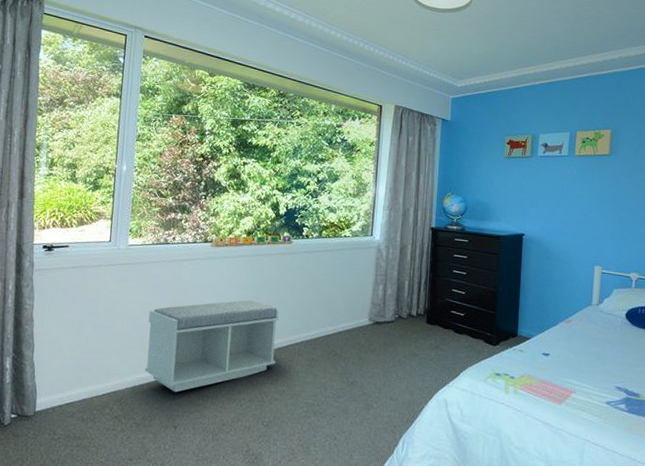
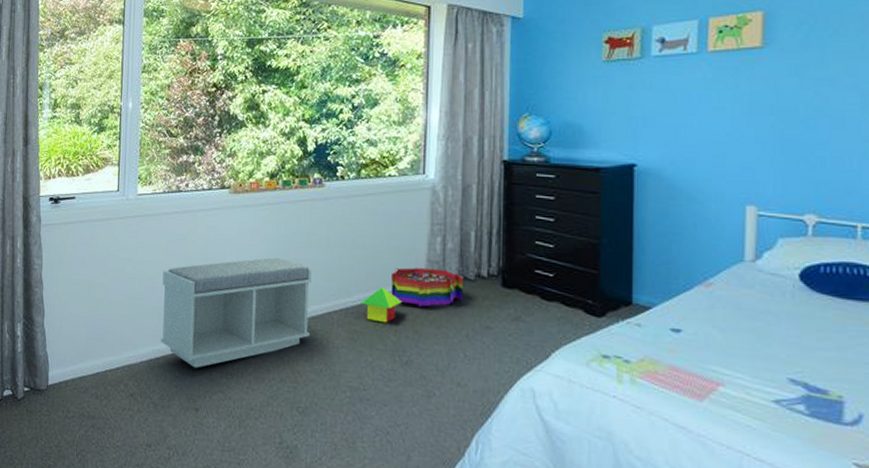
toy house: none [318,323,351,352] -> present [361,286,403,323]
storage bin: none [342,308,398,339] -> present [391,267,463,307]

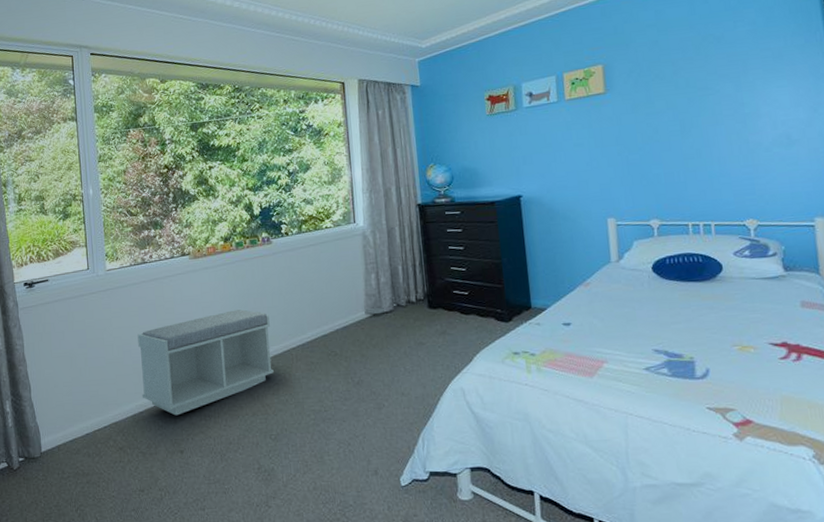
toy house: present [361,286,403,323] -> none [314,321,349,352]
storage bin: present [391,267,463,307] -> none [337,300,398,334]

